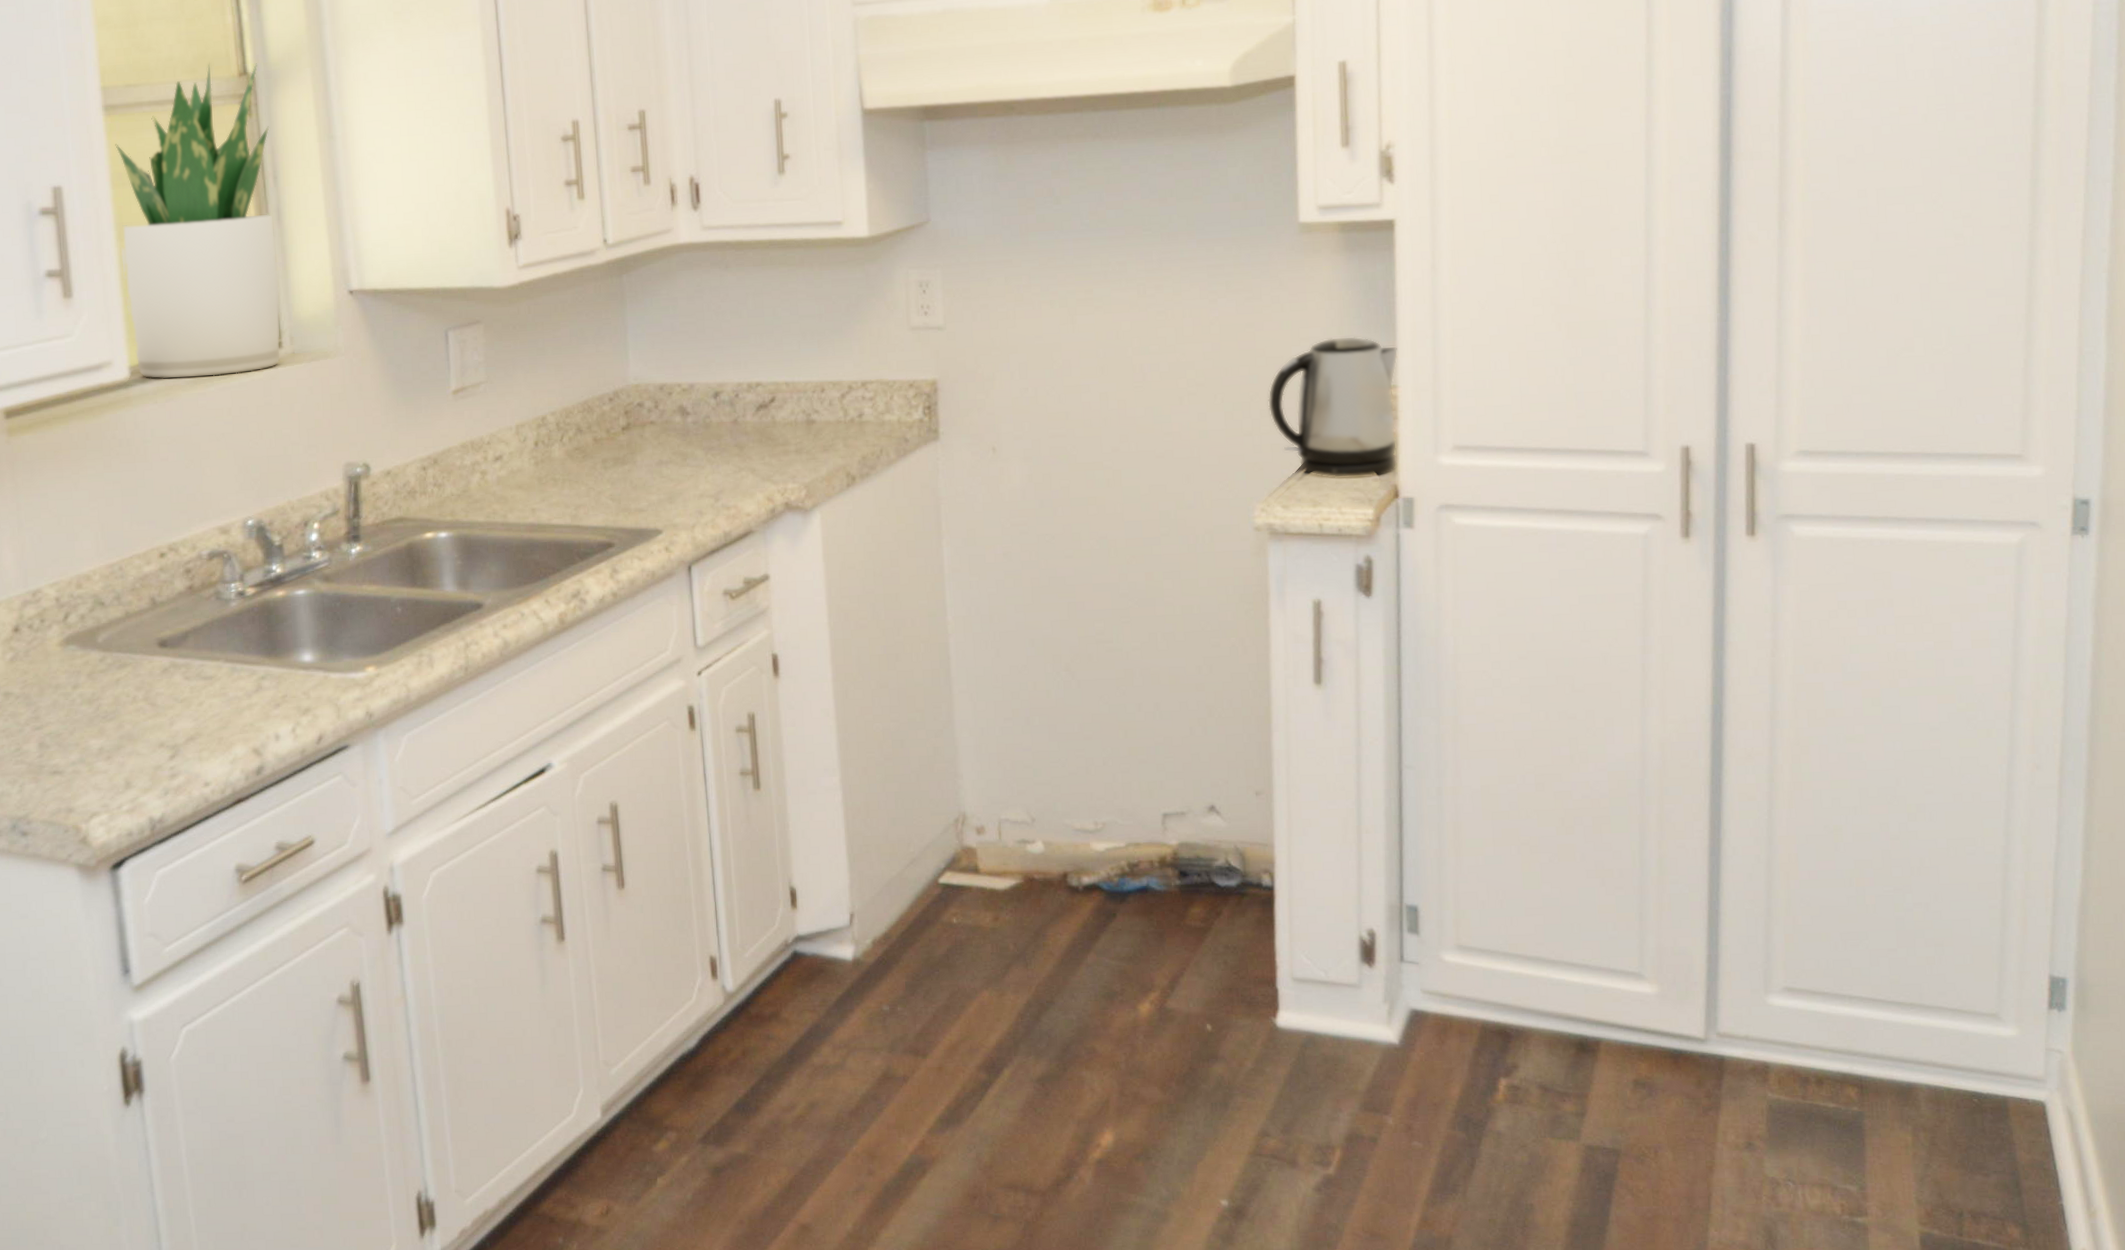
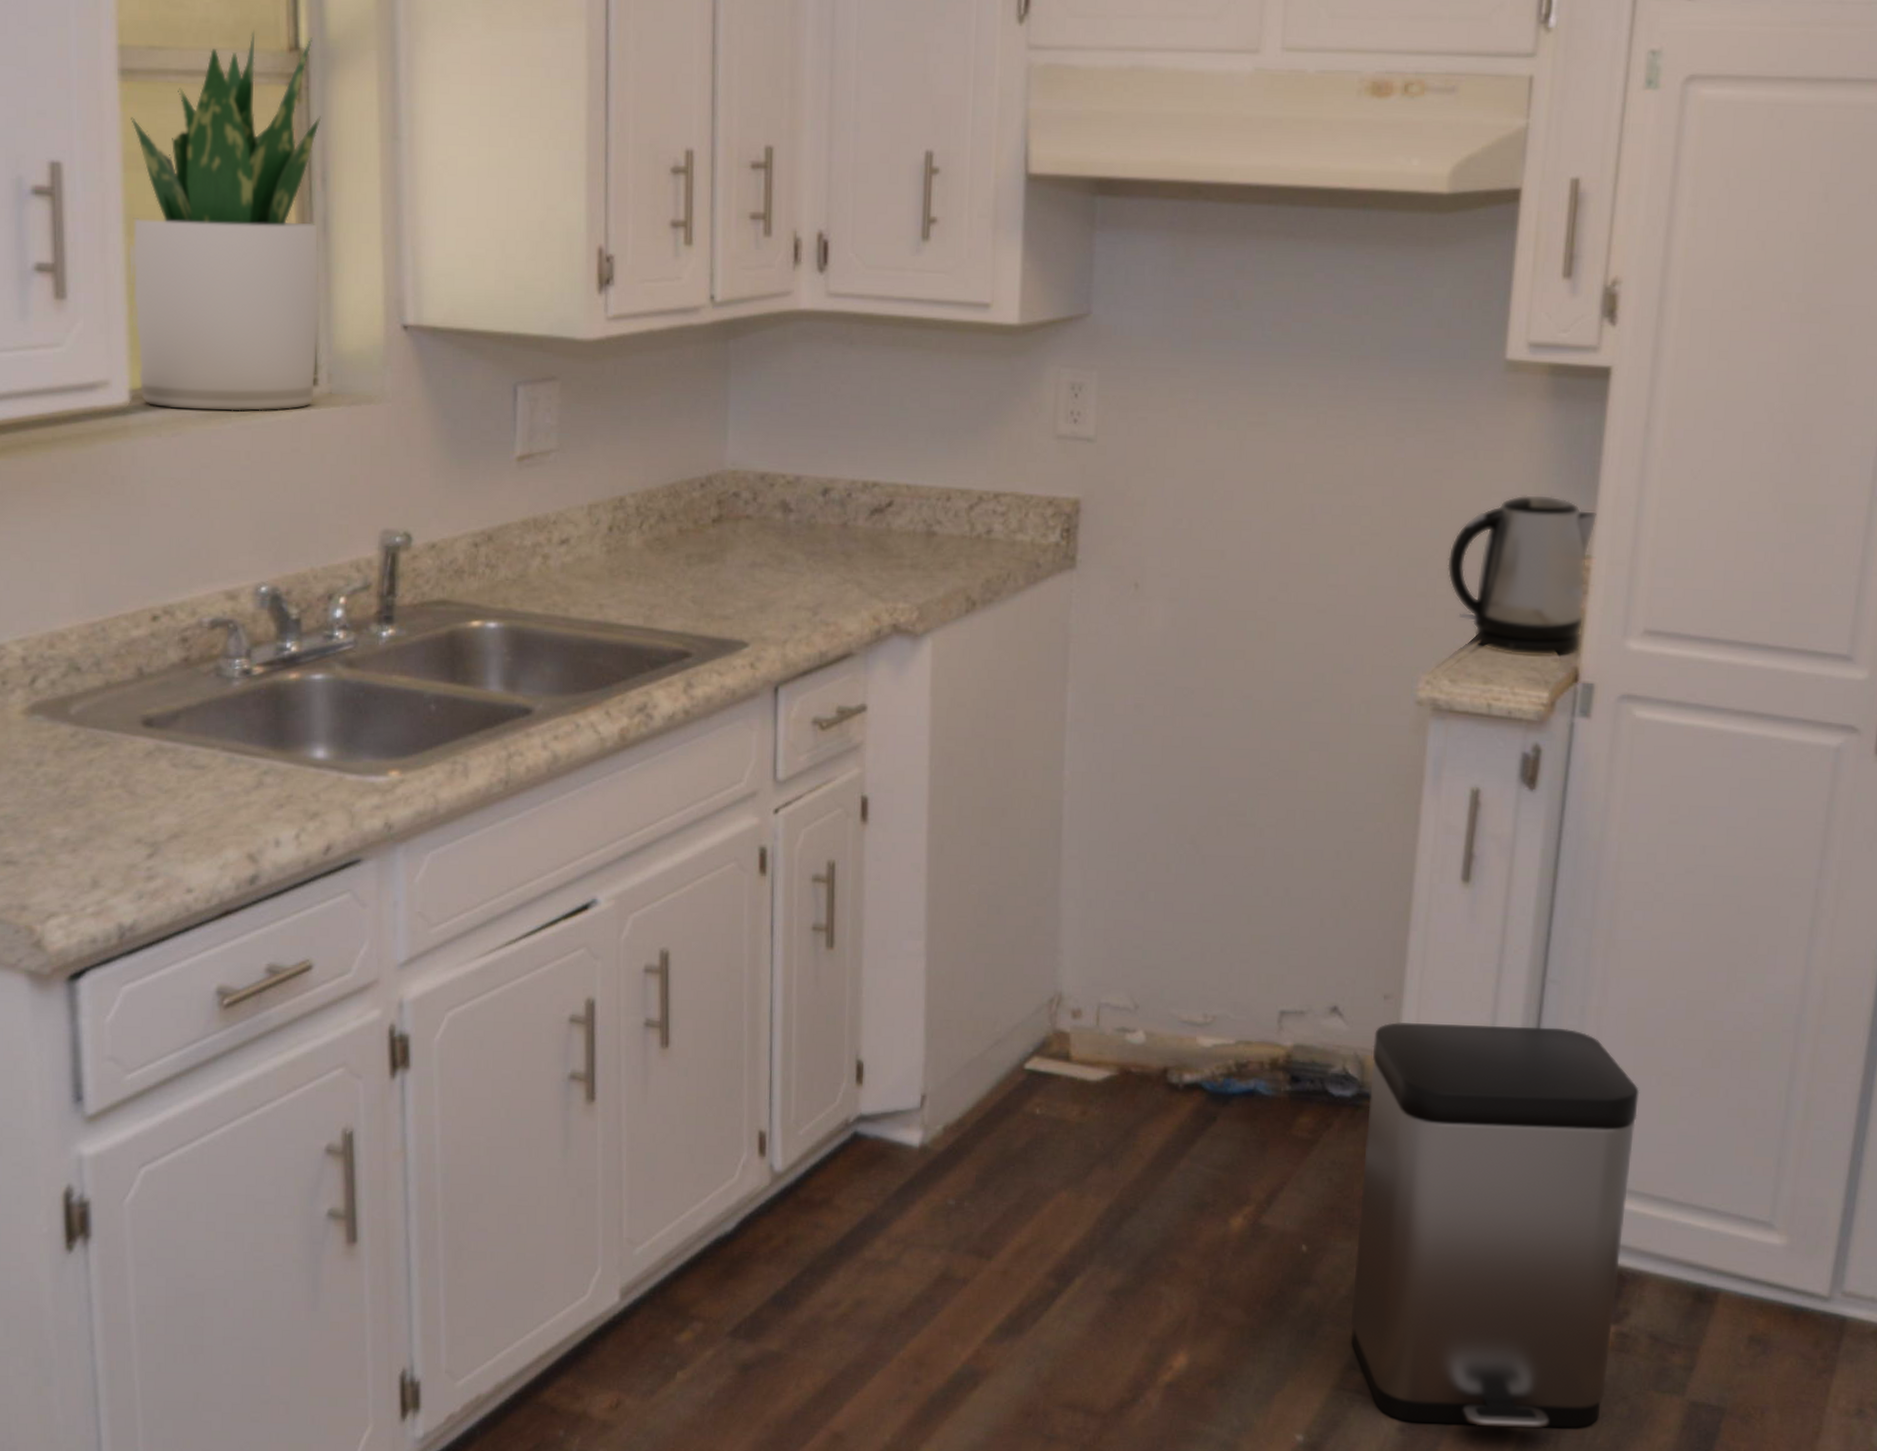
pedal bin: none [1250,809,1505,1182] -> present [1350,1022,1640,1429]

